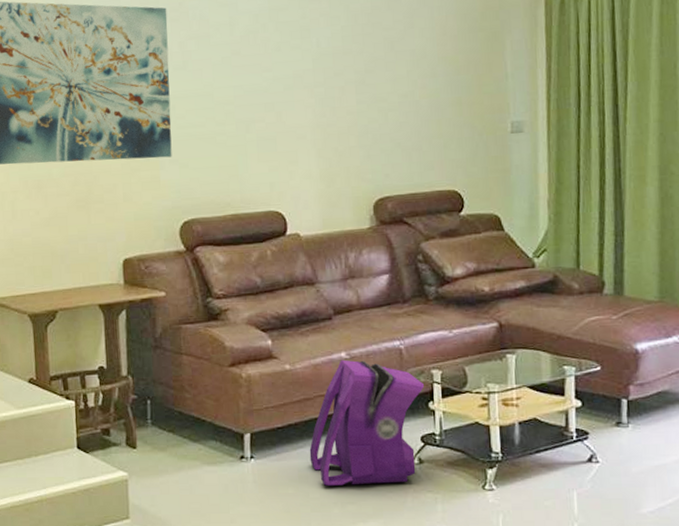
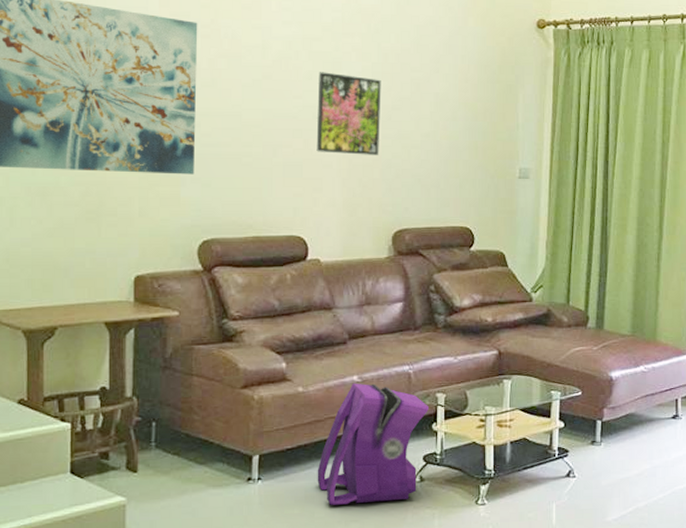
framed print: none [287,41,355,124] -> present [316,72,381,155]

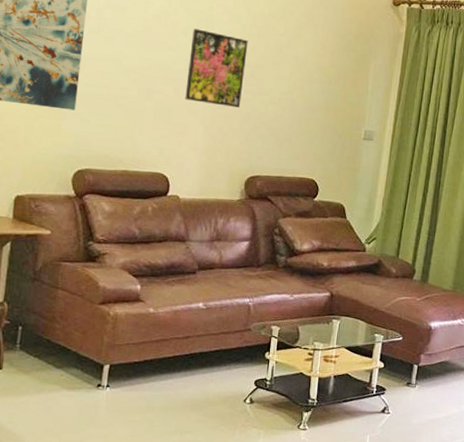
backpack: present [317,383,428,505] -> none [158,309,264,418]

